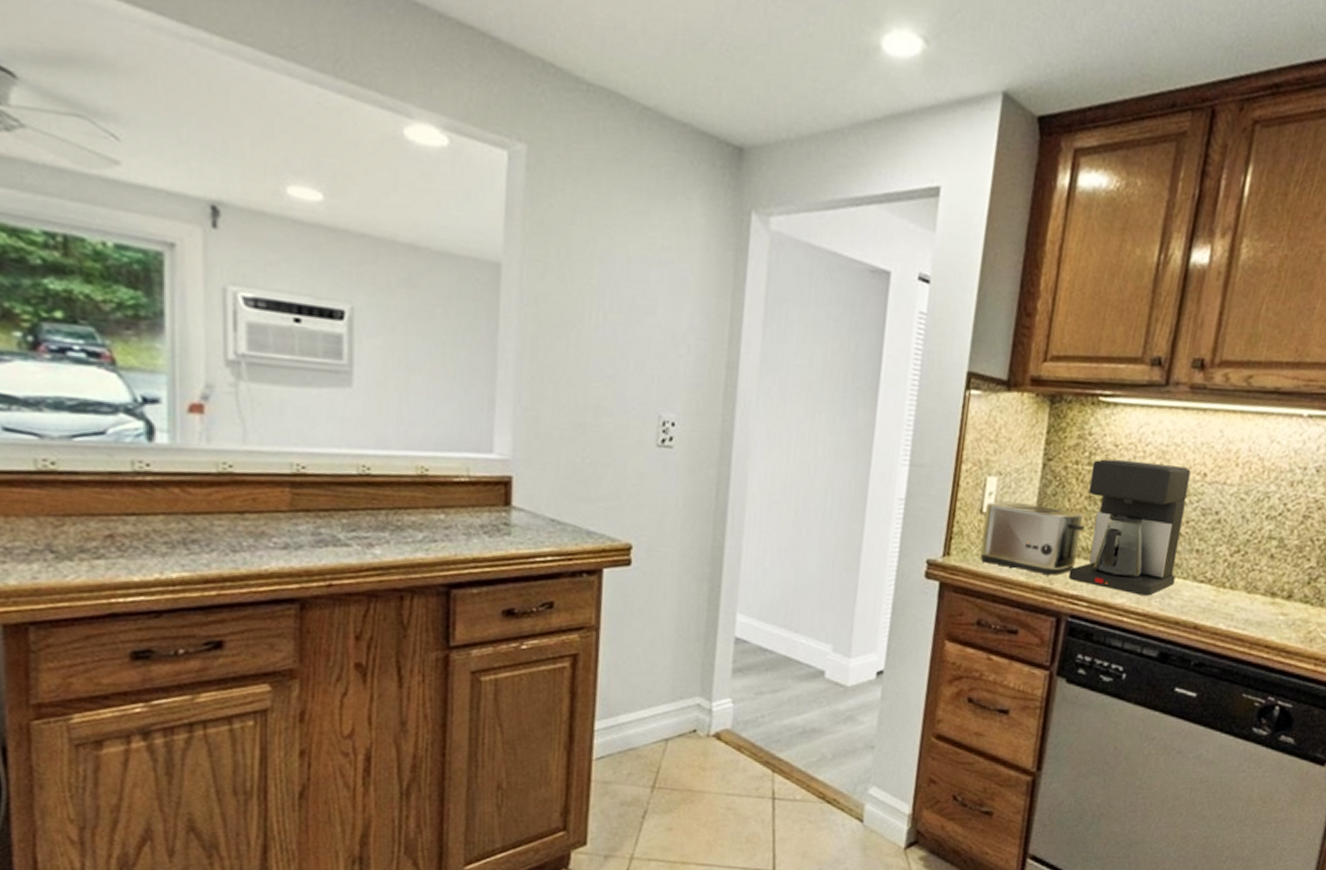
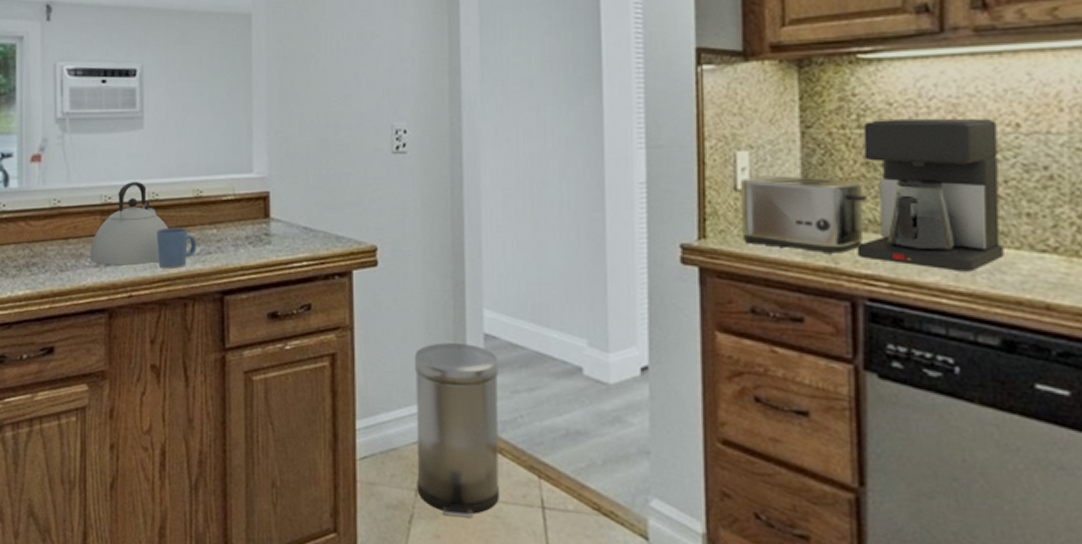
kettle: none [273,449,383,550] -> present [89,181,168,266]
mug: none [367,508,419,558] -> present [157,227,197,270]
pedal bin: none [653,645,747,811] -> present [414,343,499,518]

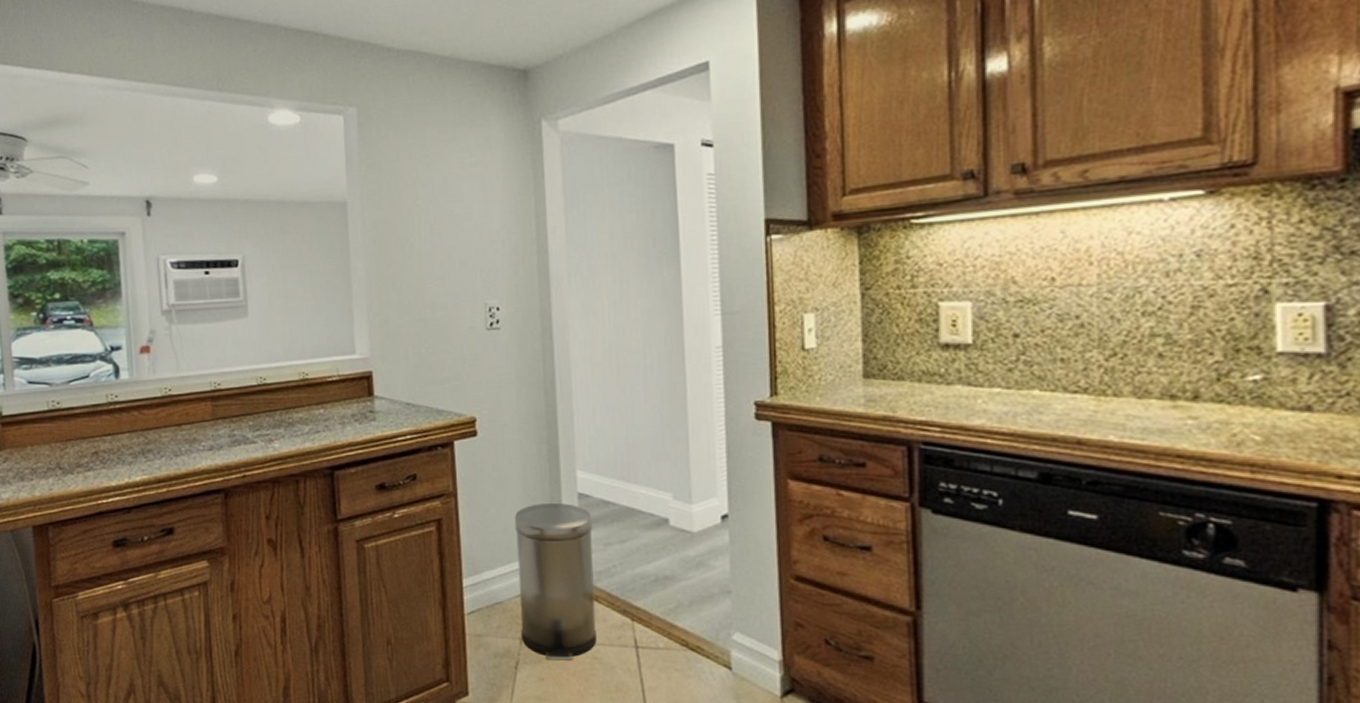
kettle: present [89,181,168,266] -> none [202,367,277,448]
mug: present [157,227,197,270] -> none [266,409,306,449]
toaster: present [740,176,867,255] -> none [807,334,921,405]
coffee maker: present [857,118,1004,272] -> none [912,275,1041,414]

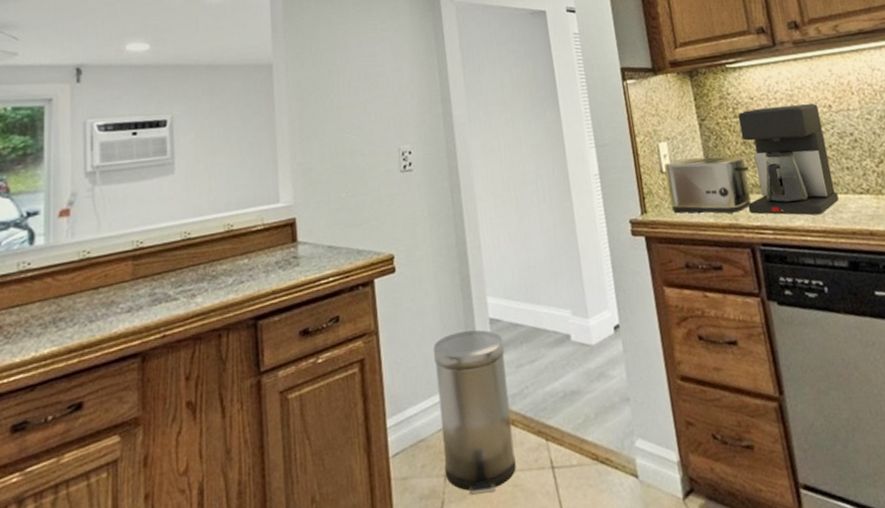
toaster: none [807,334,921,405] -> present [664,156,752,215]
coffee maker: none [912,275,1041,414] -> present [738,103,839,216]

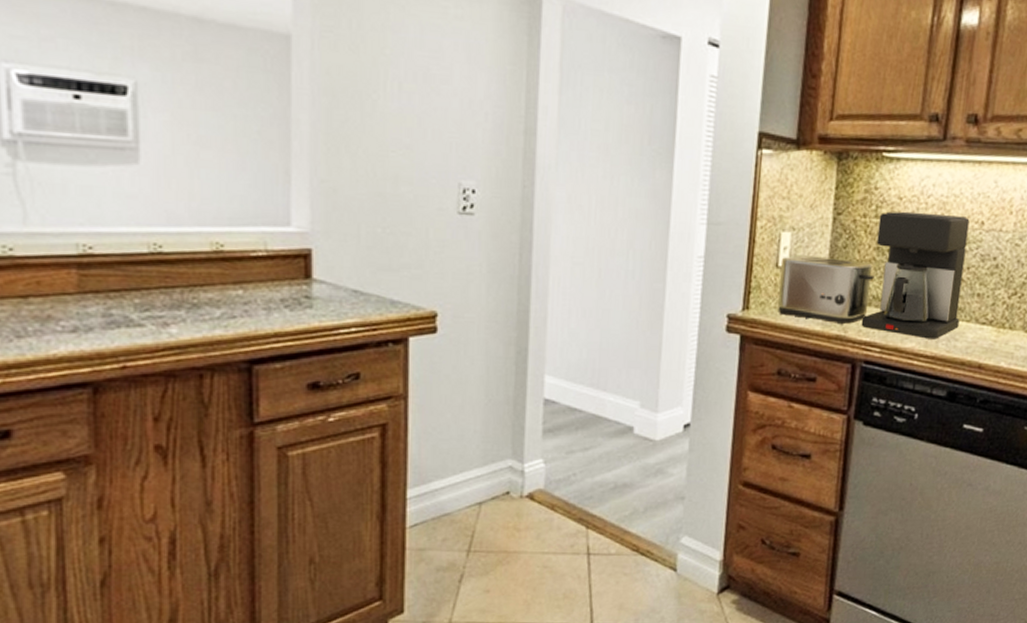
pedal bin: present [433,330,516,495] -> none [469,409,557,571]

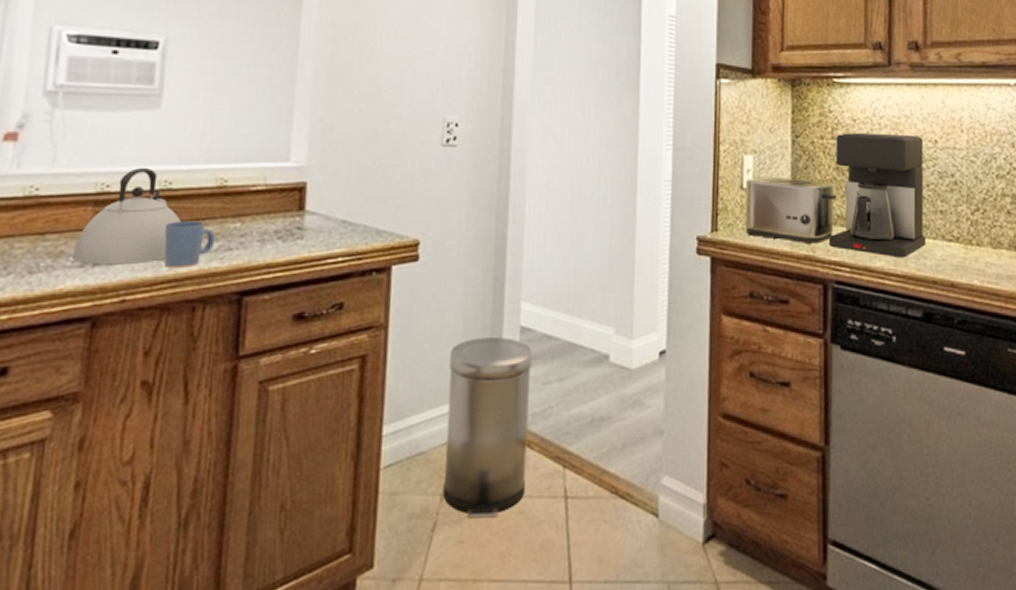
kettle: none [61,228,177,331] -> present [71,167,181,265]
mug: none [161,286,216,336] -> present [164,220,215,269]
pedal bin: none [469,409,557,571] -> present [443,338,533,518]

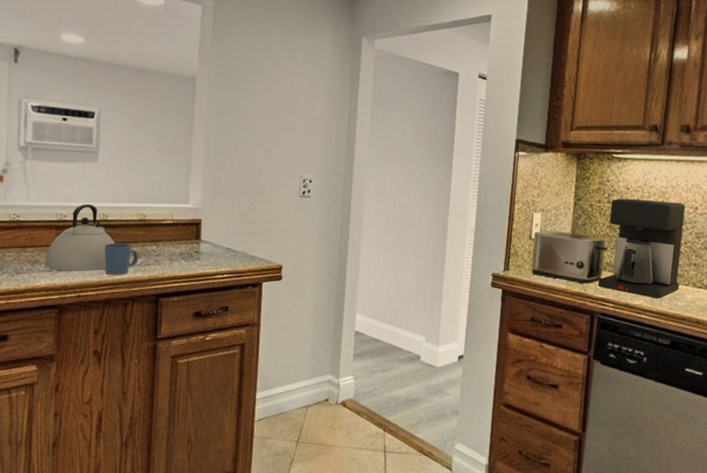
pedal bin: present [443,338,533,518] -> none [298,337,364,460]

